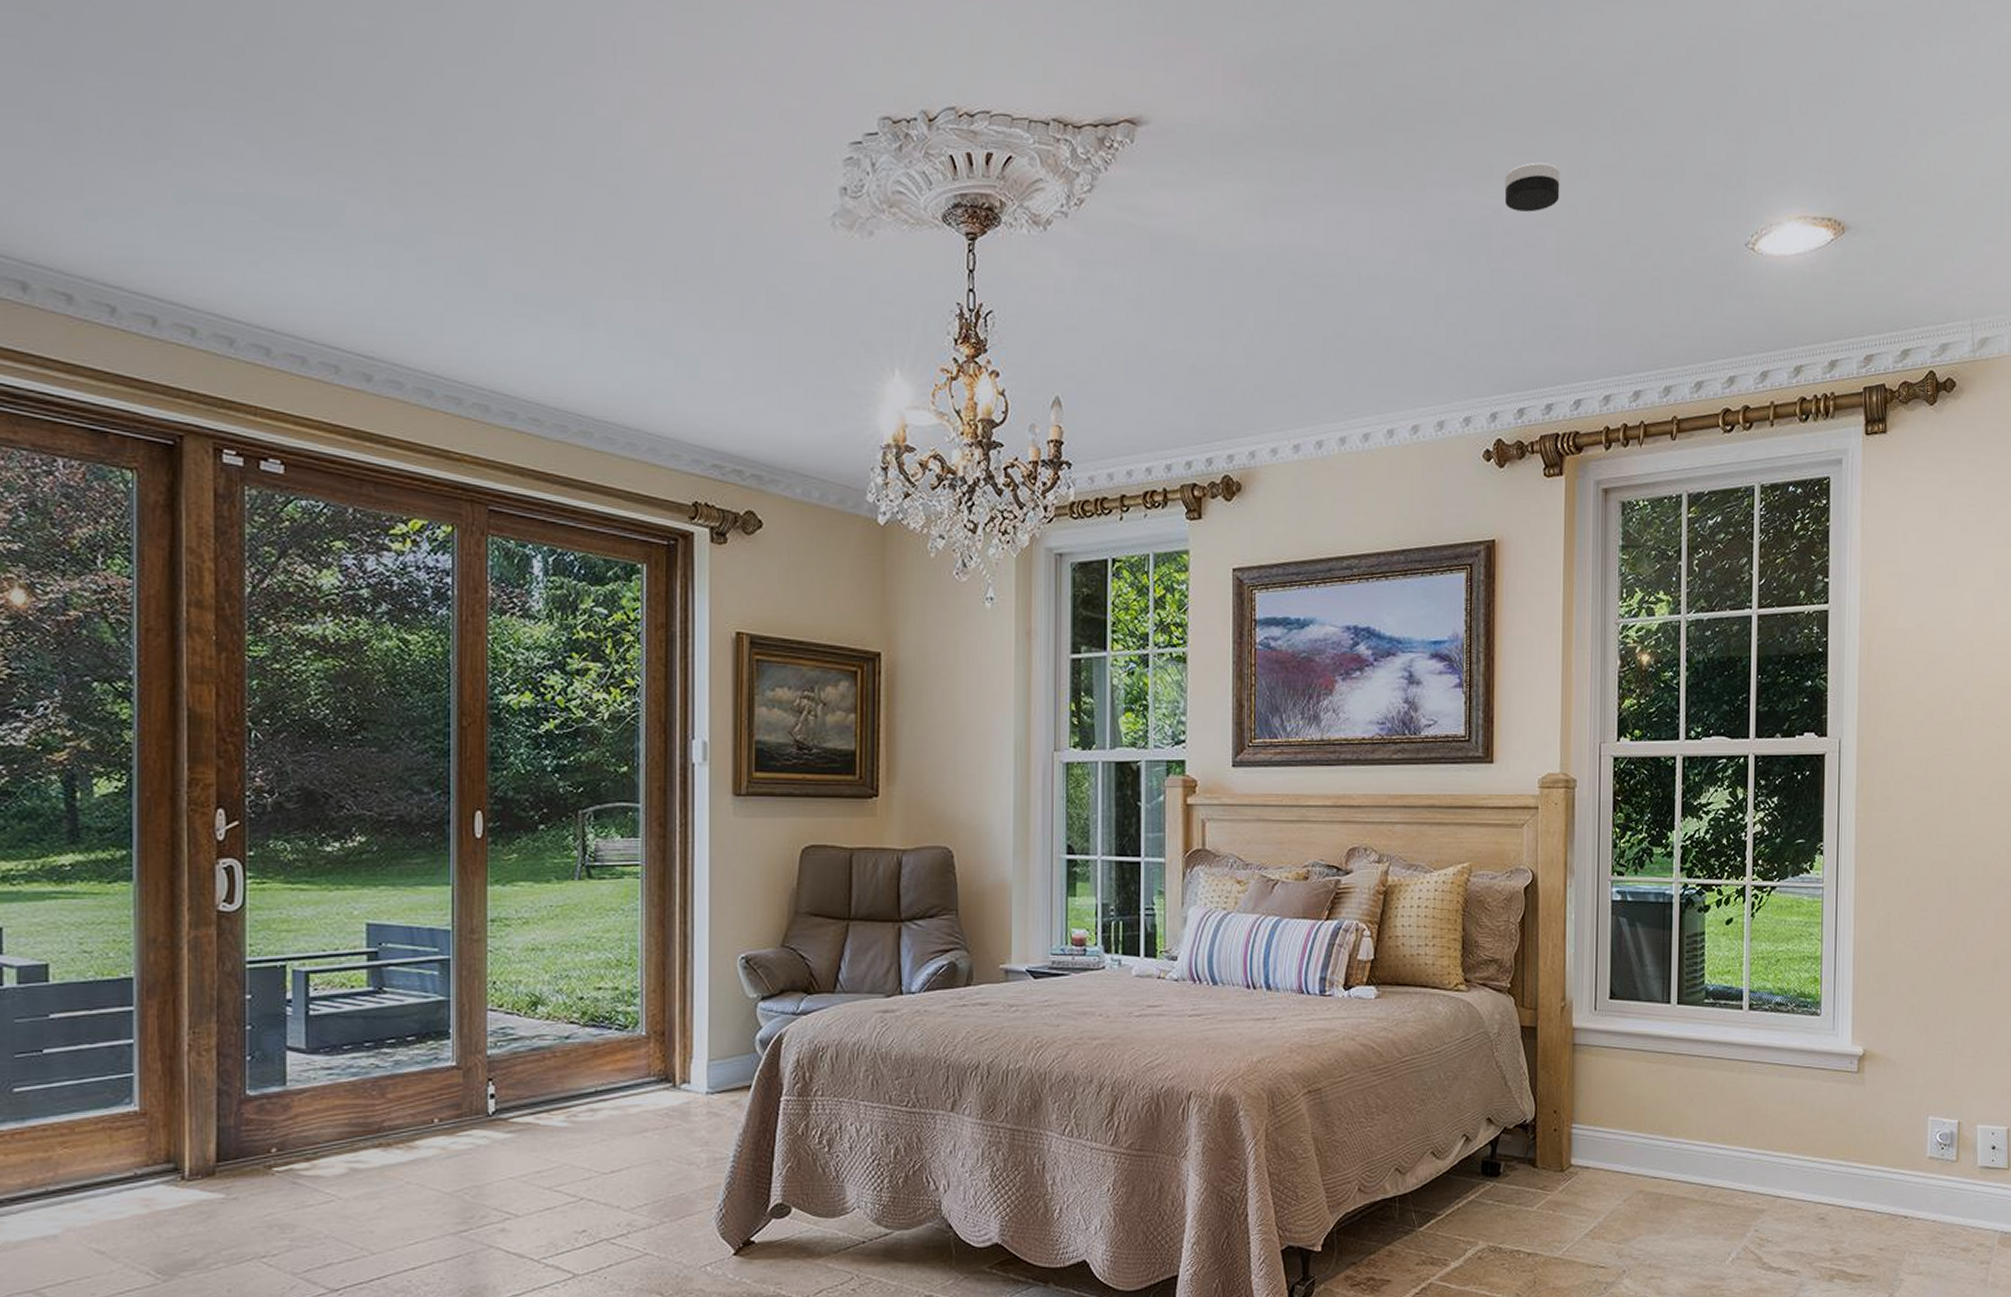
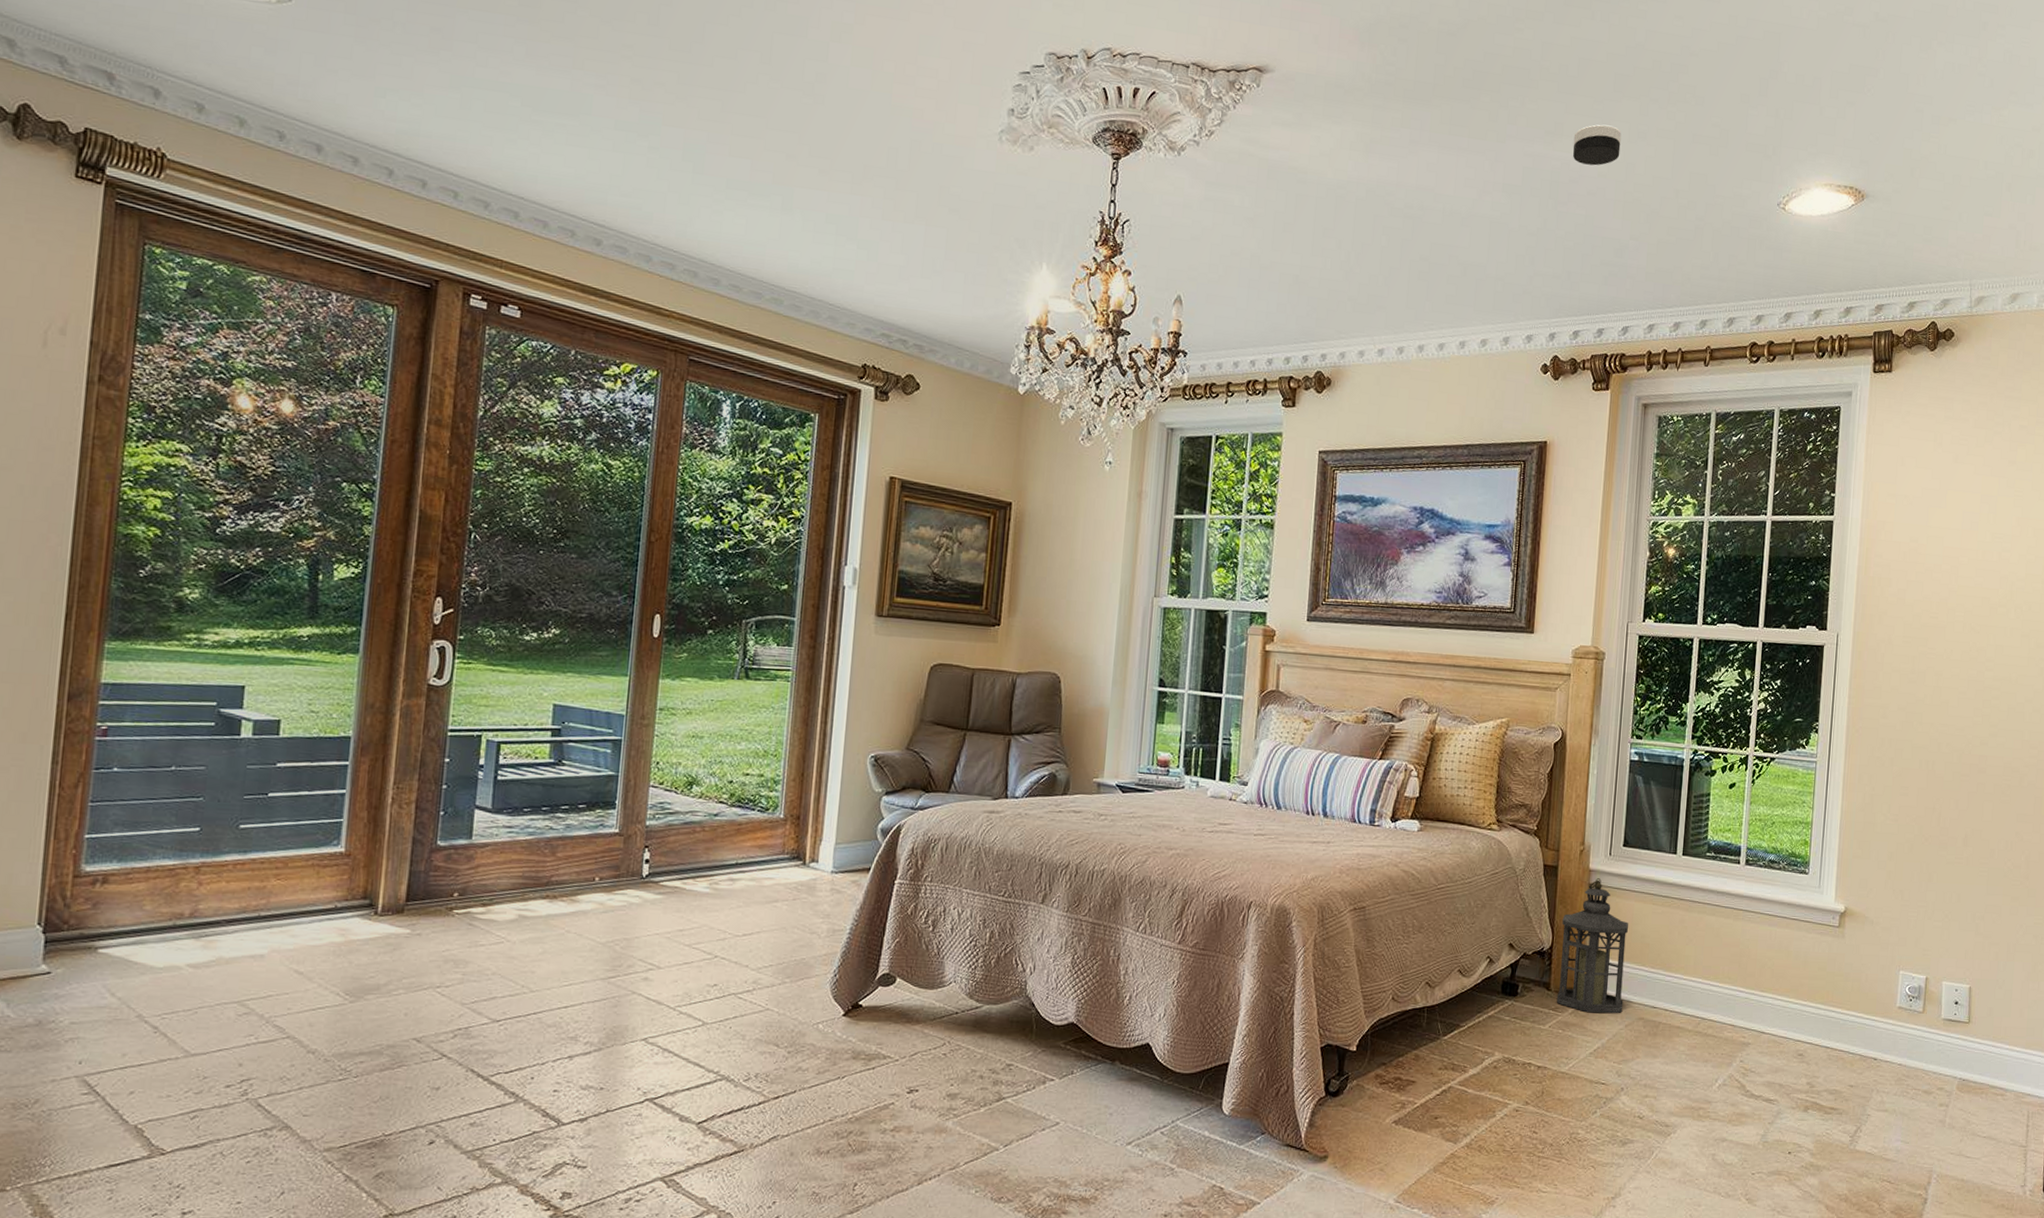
lantern: none [1544,1037,1621,1189] -> present [1556,878,1629,1014]

